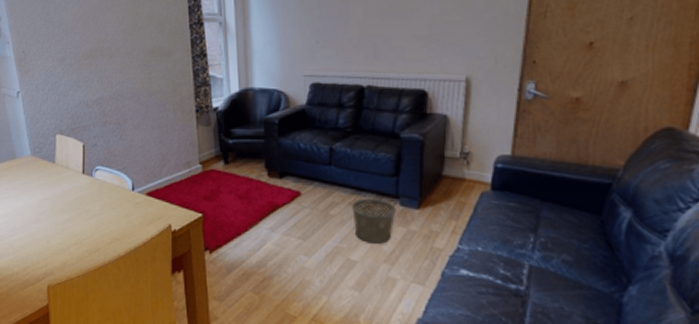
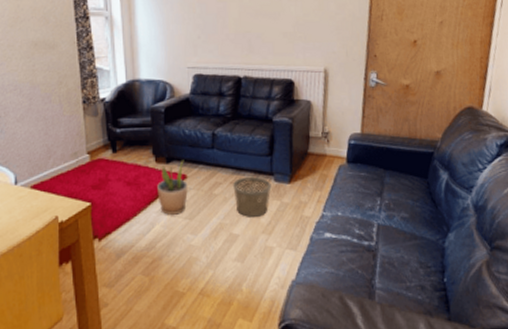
potted plant: none [269,176,302,233] -> present [157,161,188,215]

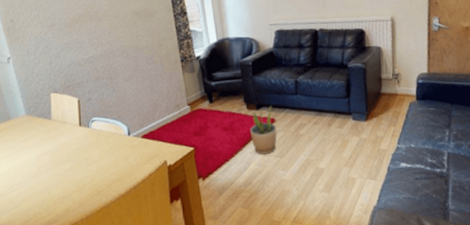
basket: present [233,176,272,217] -> none [316,116,351,153]

